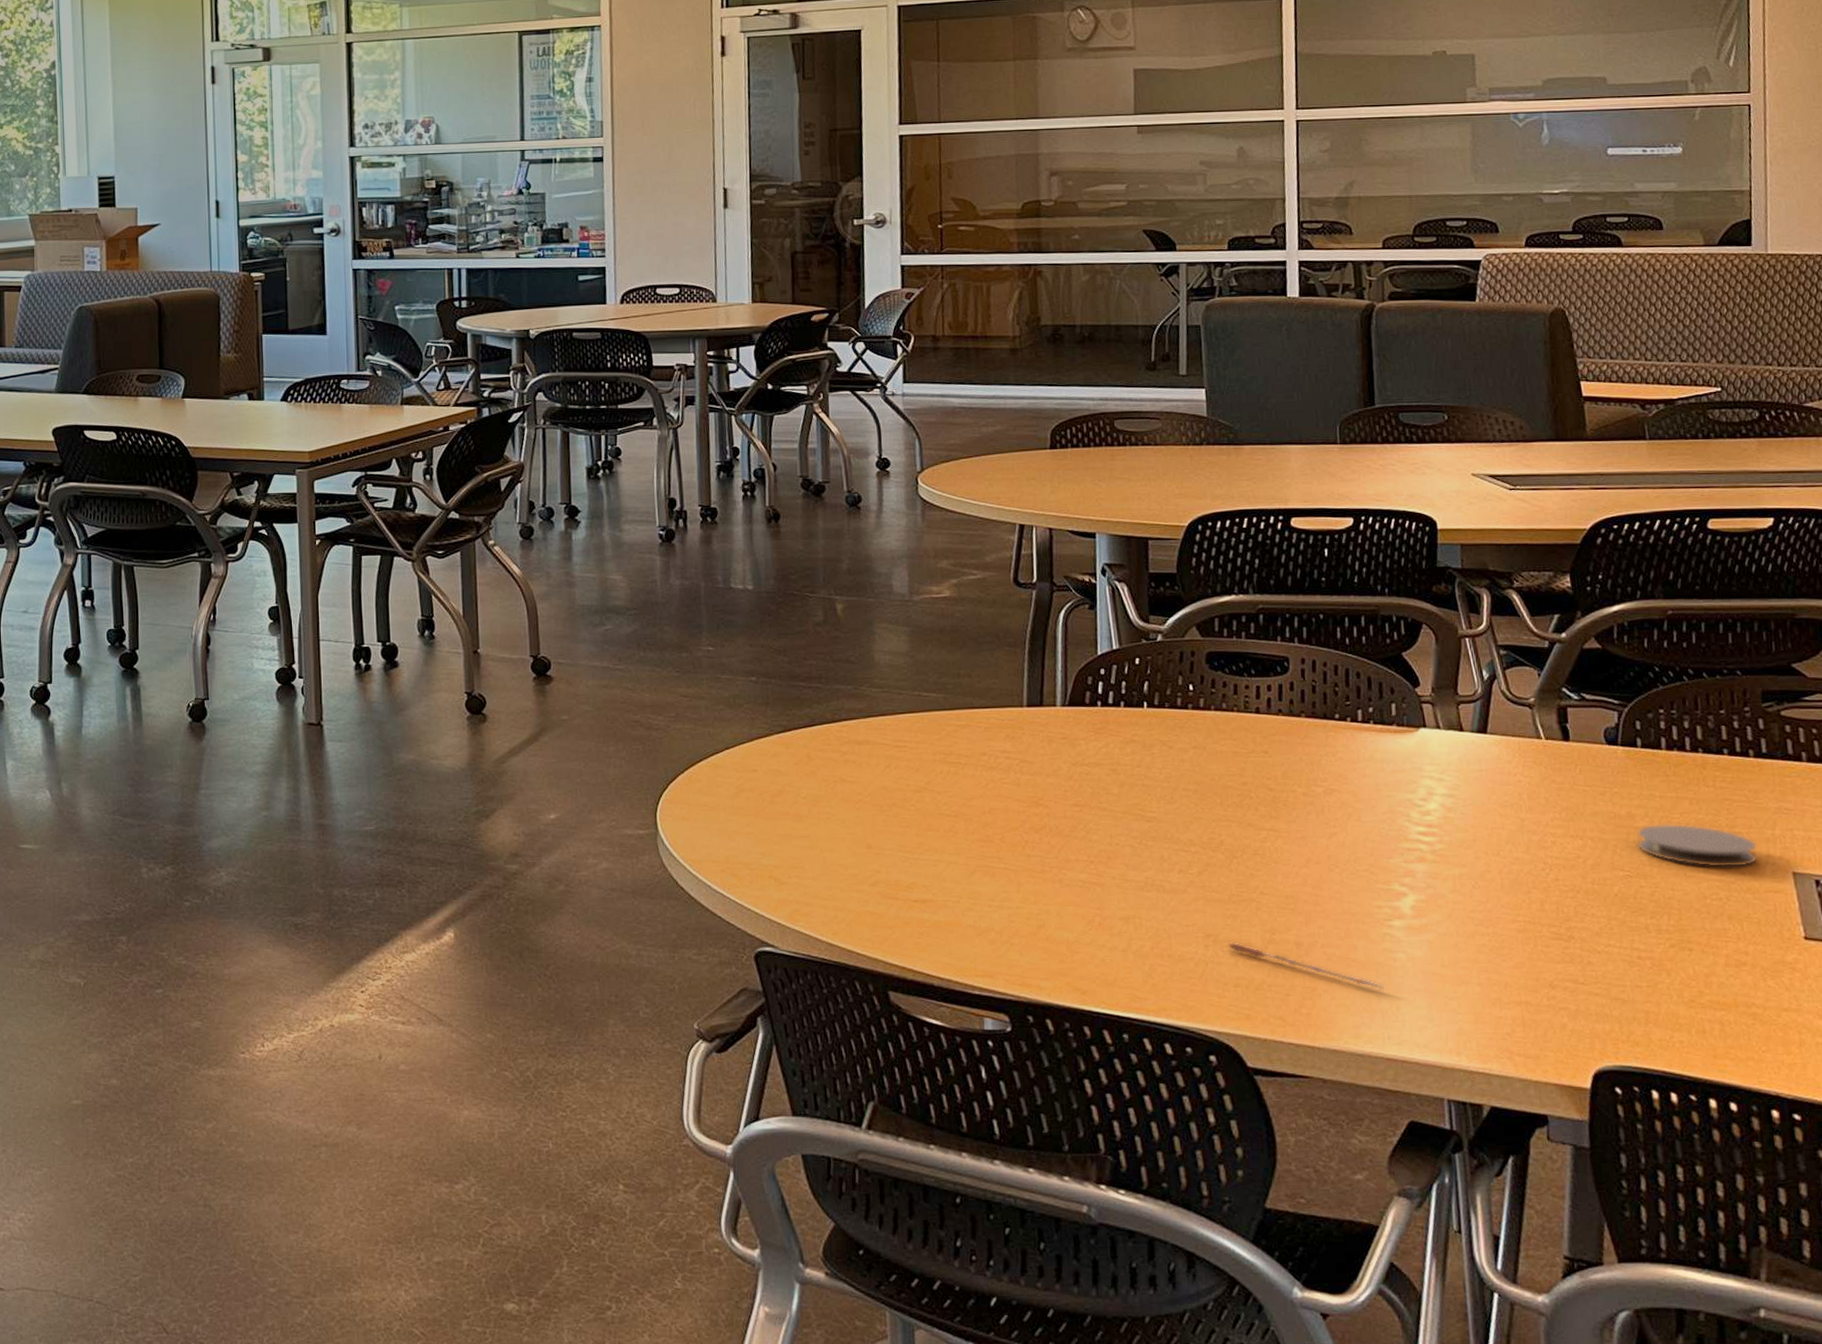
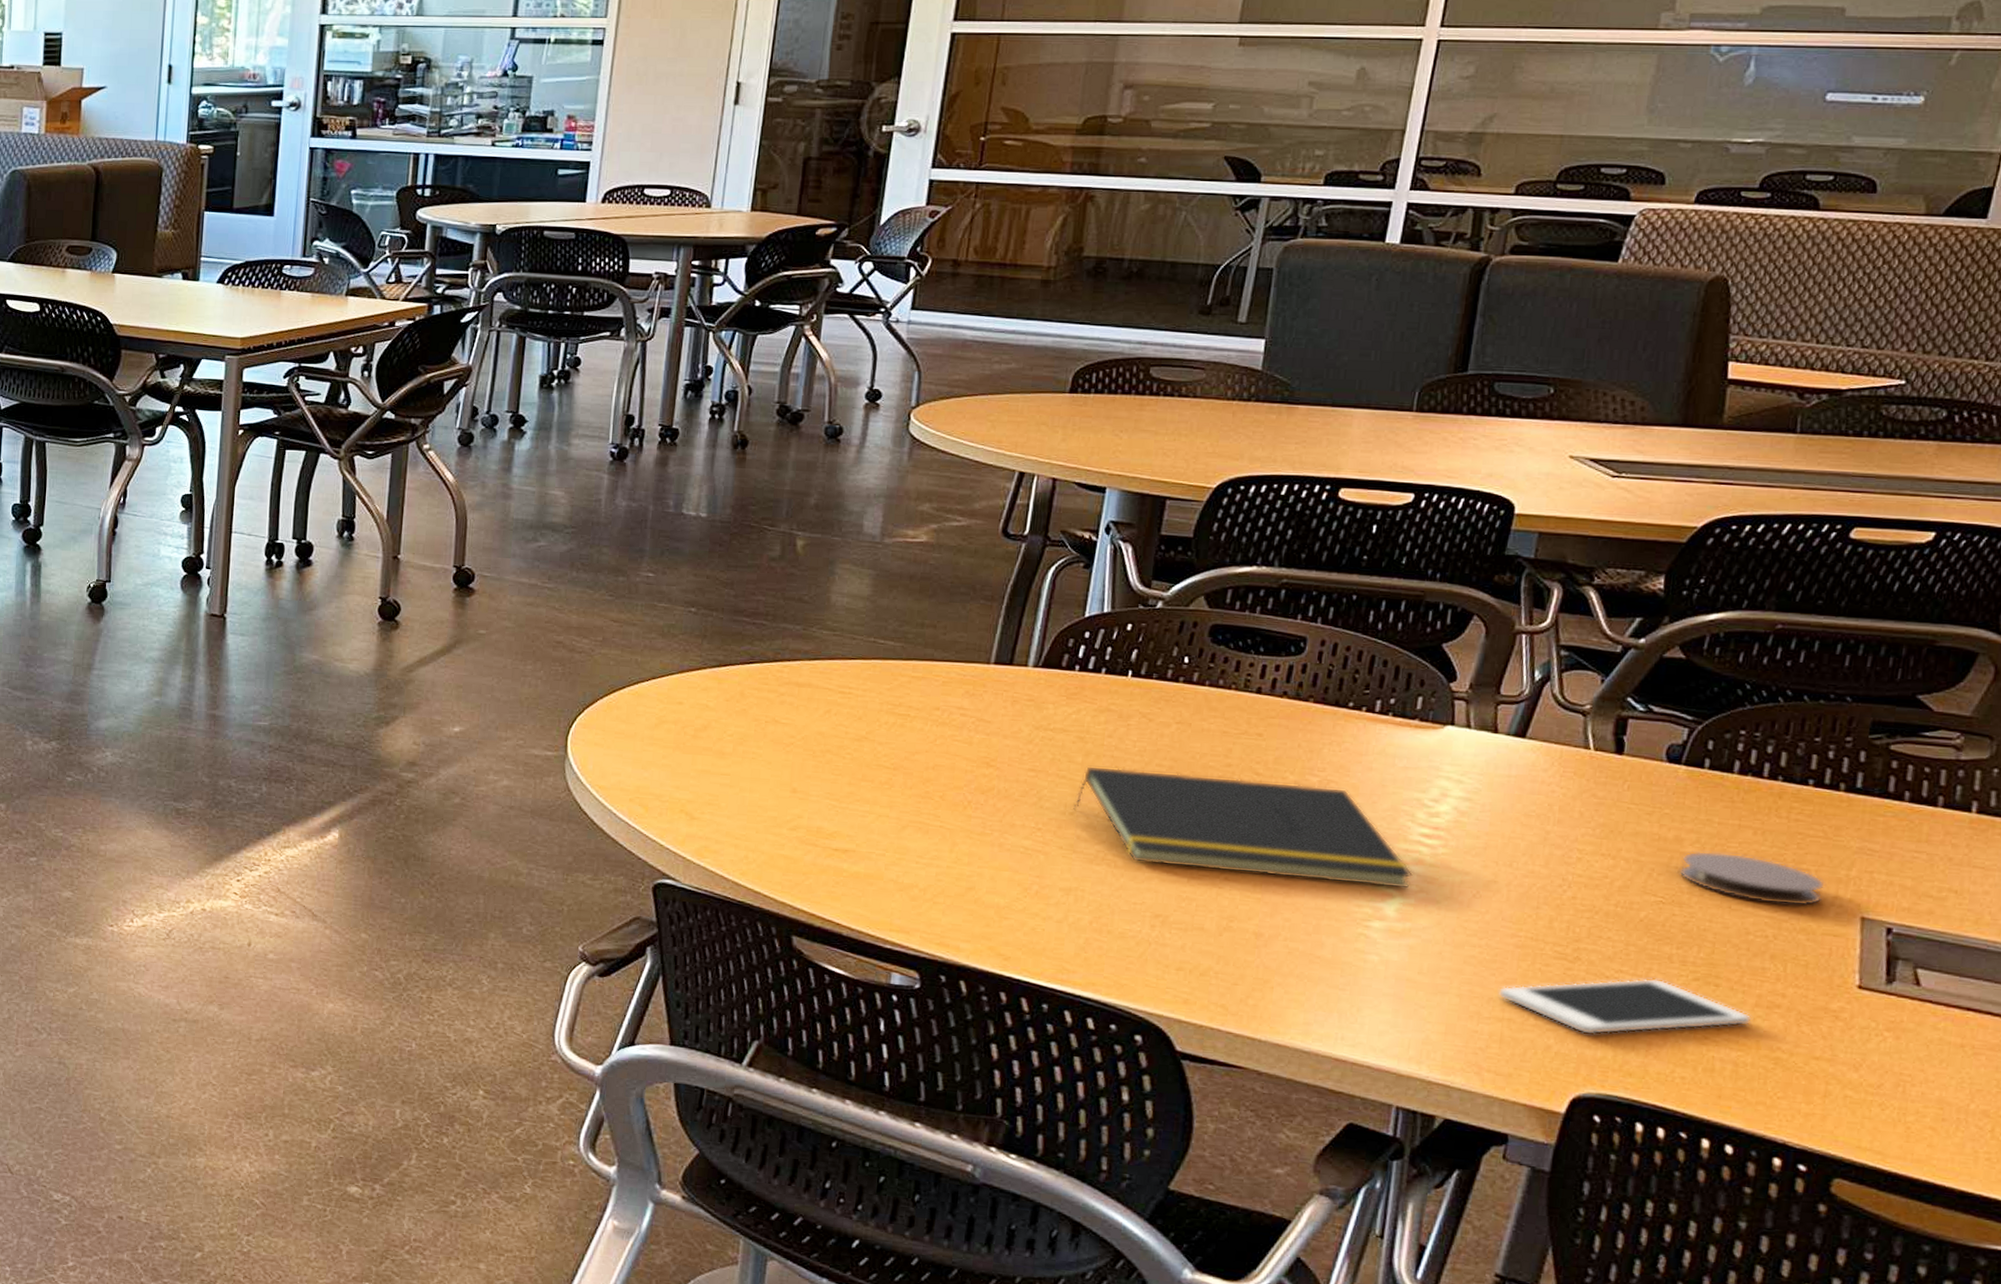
notepad: none [1118,795,1419,887] -> present [1073,765,1413,890]
pen: present [1228,942,1384,990] -> none [1177,925,1347,990]
cell phone: none [1511,949,1726,1010] -> present [1498,978,1752,1035]

